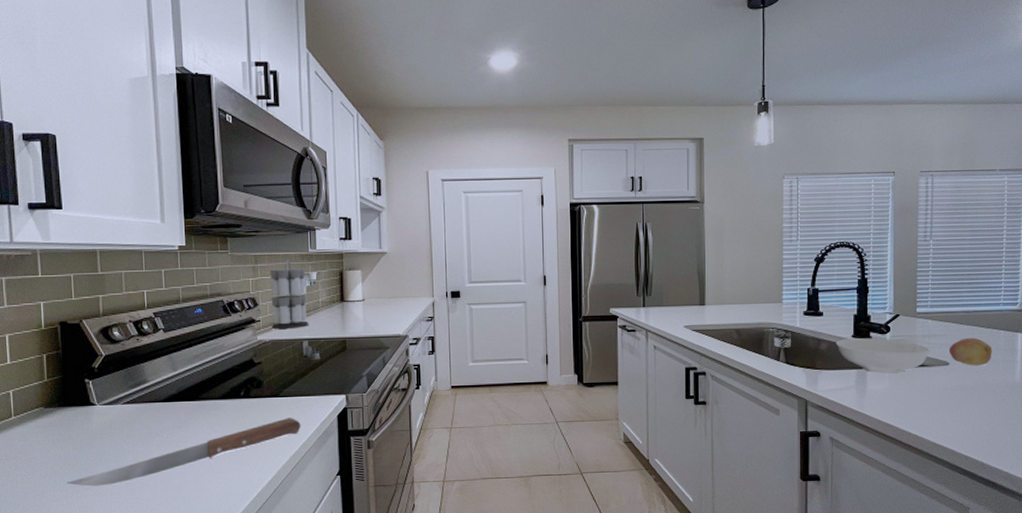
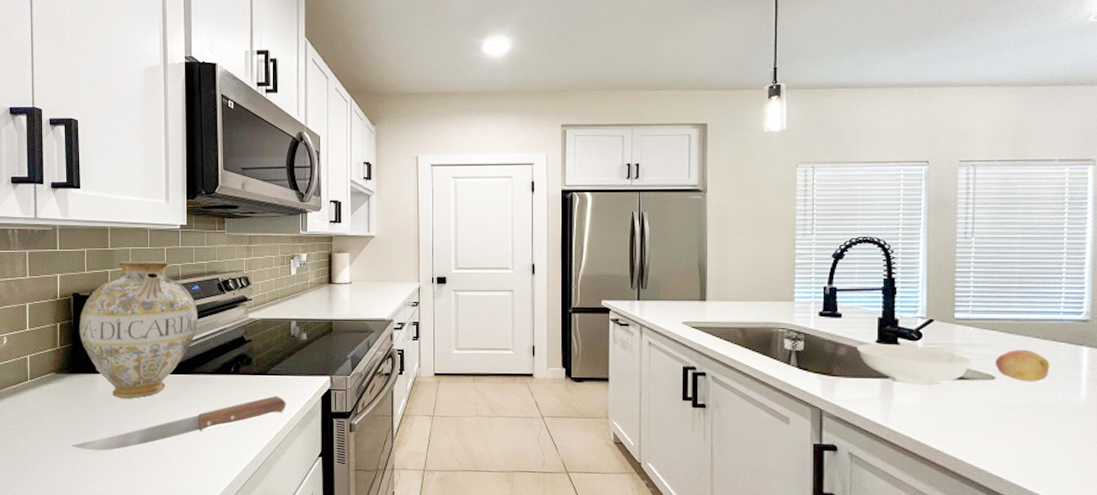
ceramic jug: none [68,285,203,430] -> present [79,261,198,398]
spice rack: present [270,260,309,330] -> none [261,241,298,309]

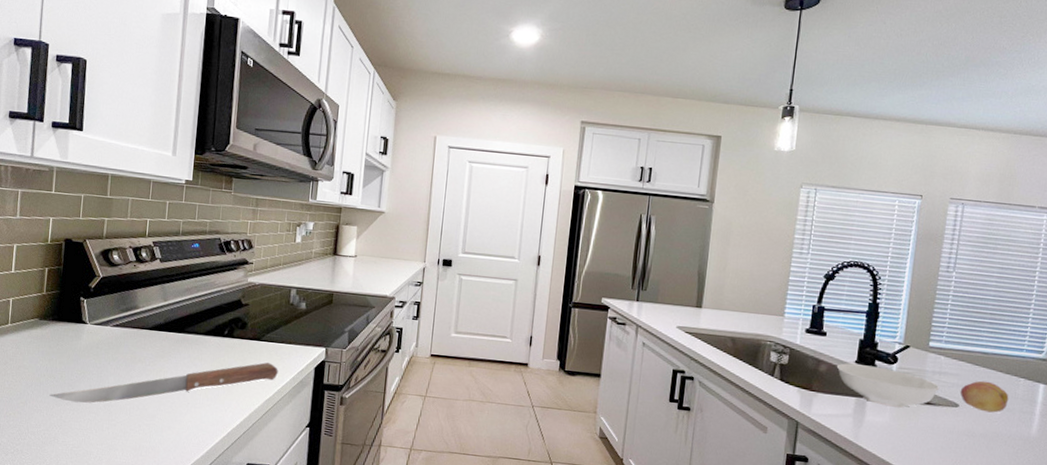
ceramic jug: present [79,261,198,398] -> none [68,211,196,353]

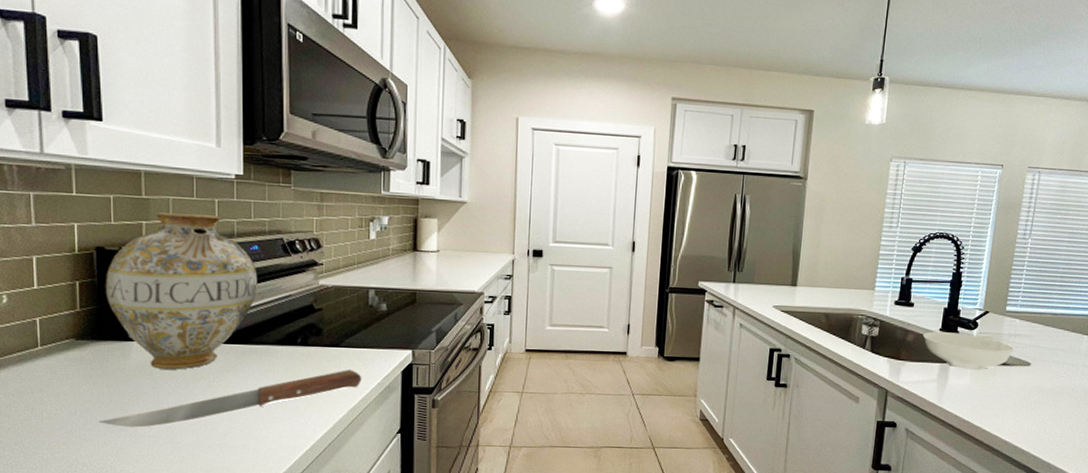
ceramic jug: none [68,211,196,353] -> present [105,212,258,370]
fruit: present [960,380,1009,413] -> none [1032,340,1074,369]

